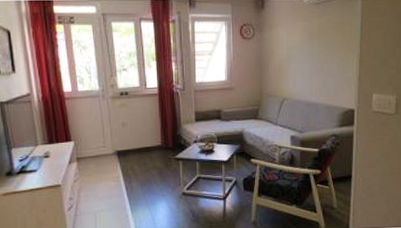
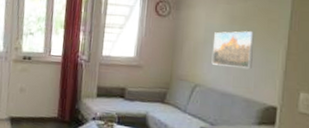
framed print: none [295,45,331,79] -> present [211,31,254,69]

